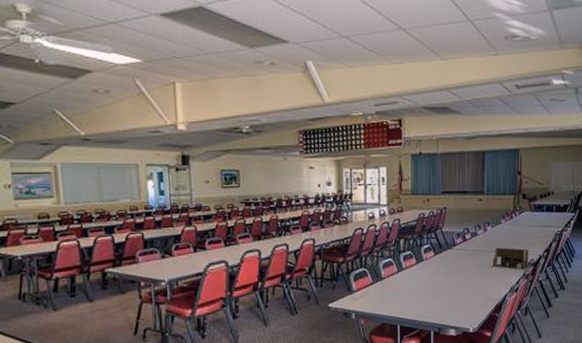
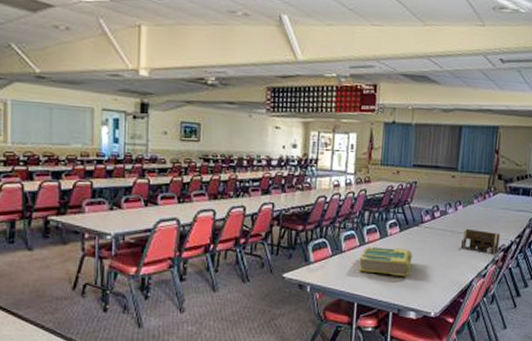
book: none [399,271,448,297] -> present [359,246,412,276]

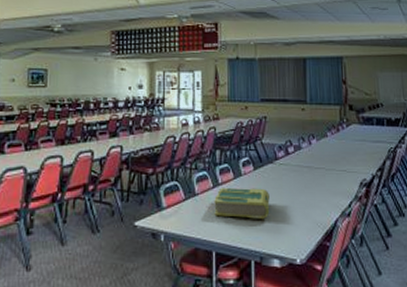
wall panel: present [461,228,500,254] -> none [320,163,361,190]

